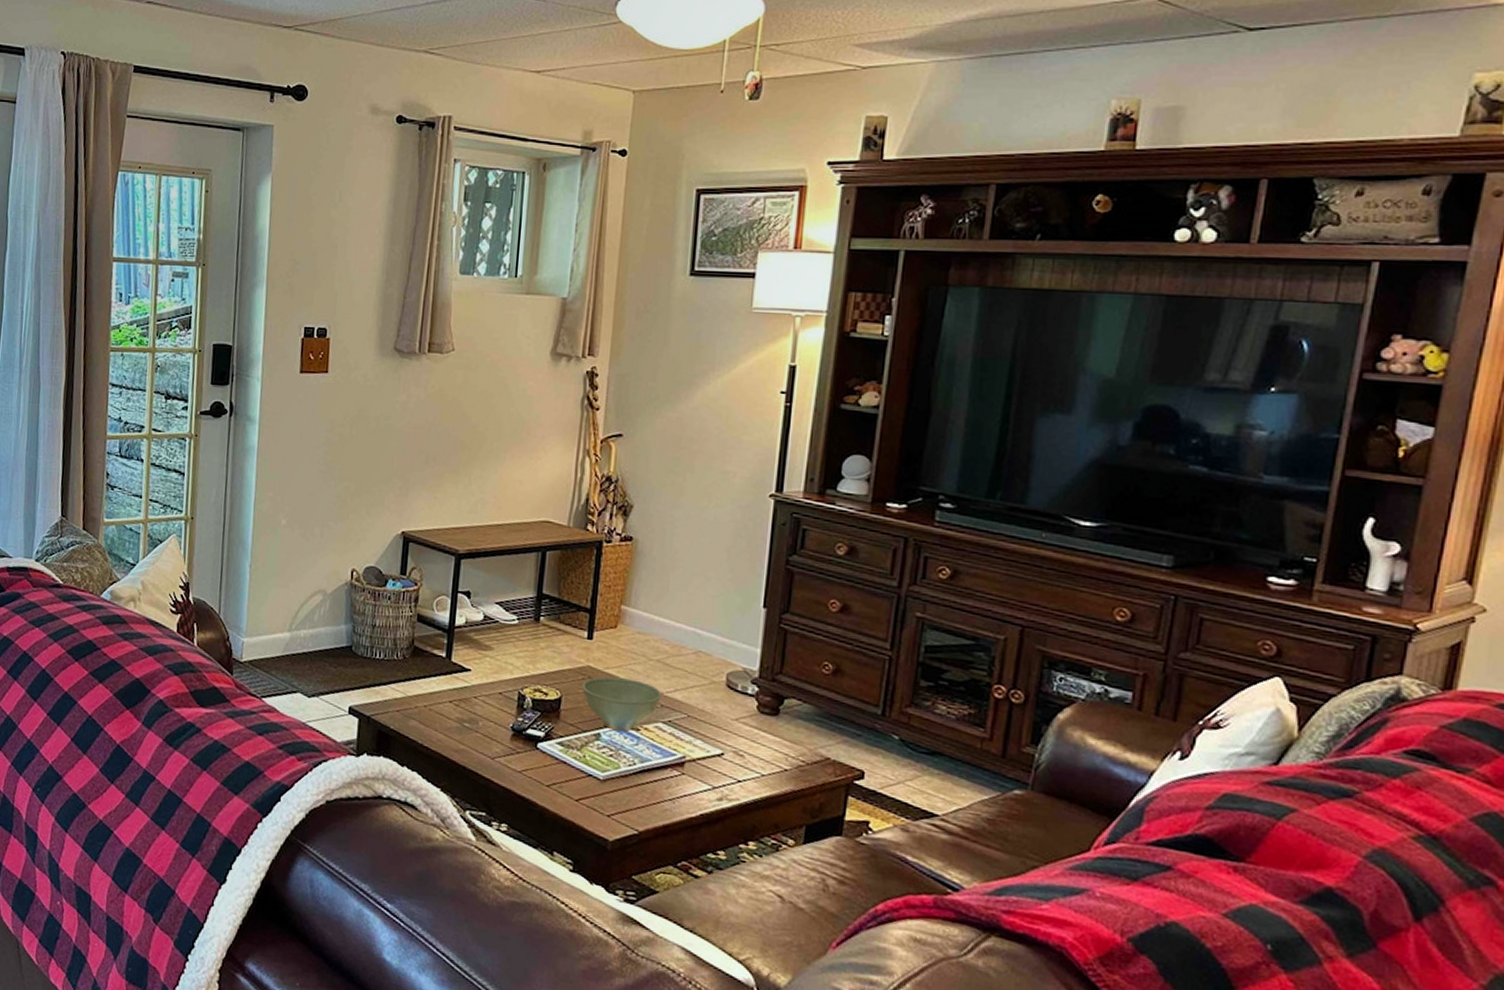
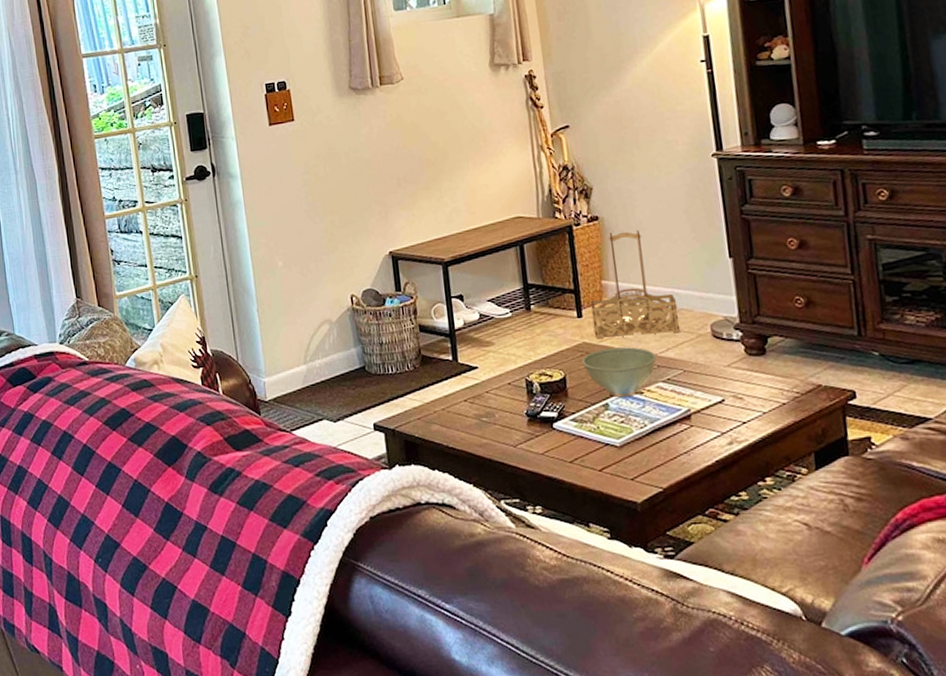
decorative basket: none [601,557,697,676] -> present [590,230,680,339]

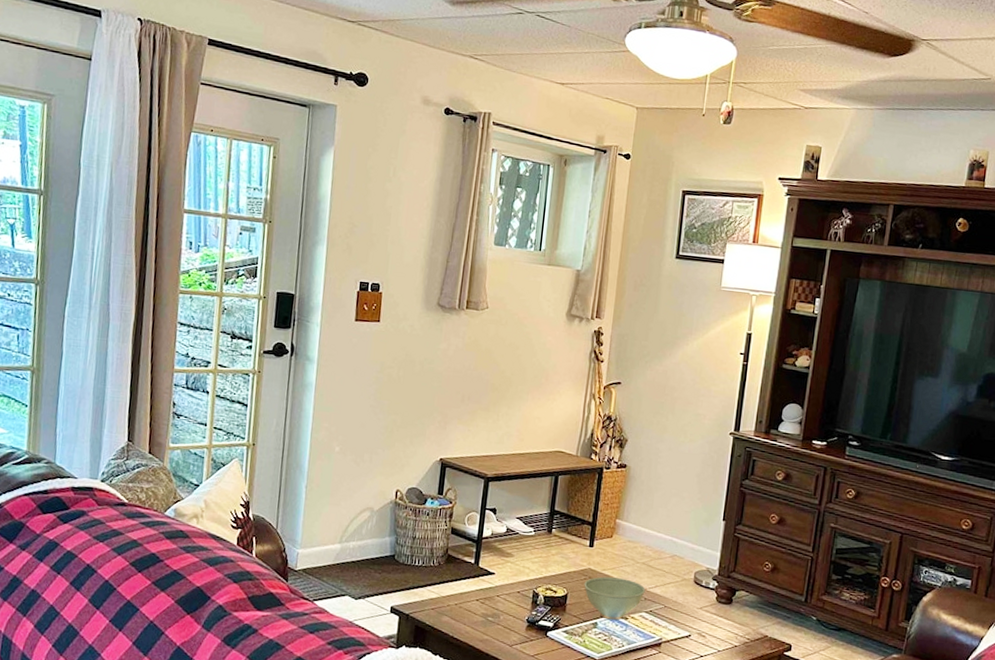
decorative basket: present [590,230,680,339] -> none [600,481,673,575]

